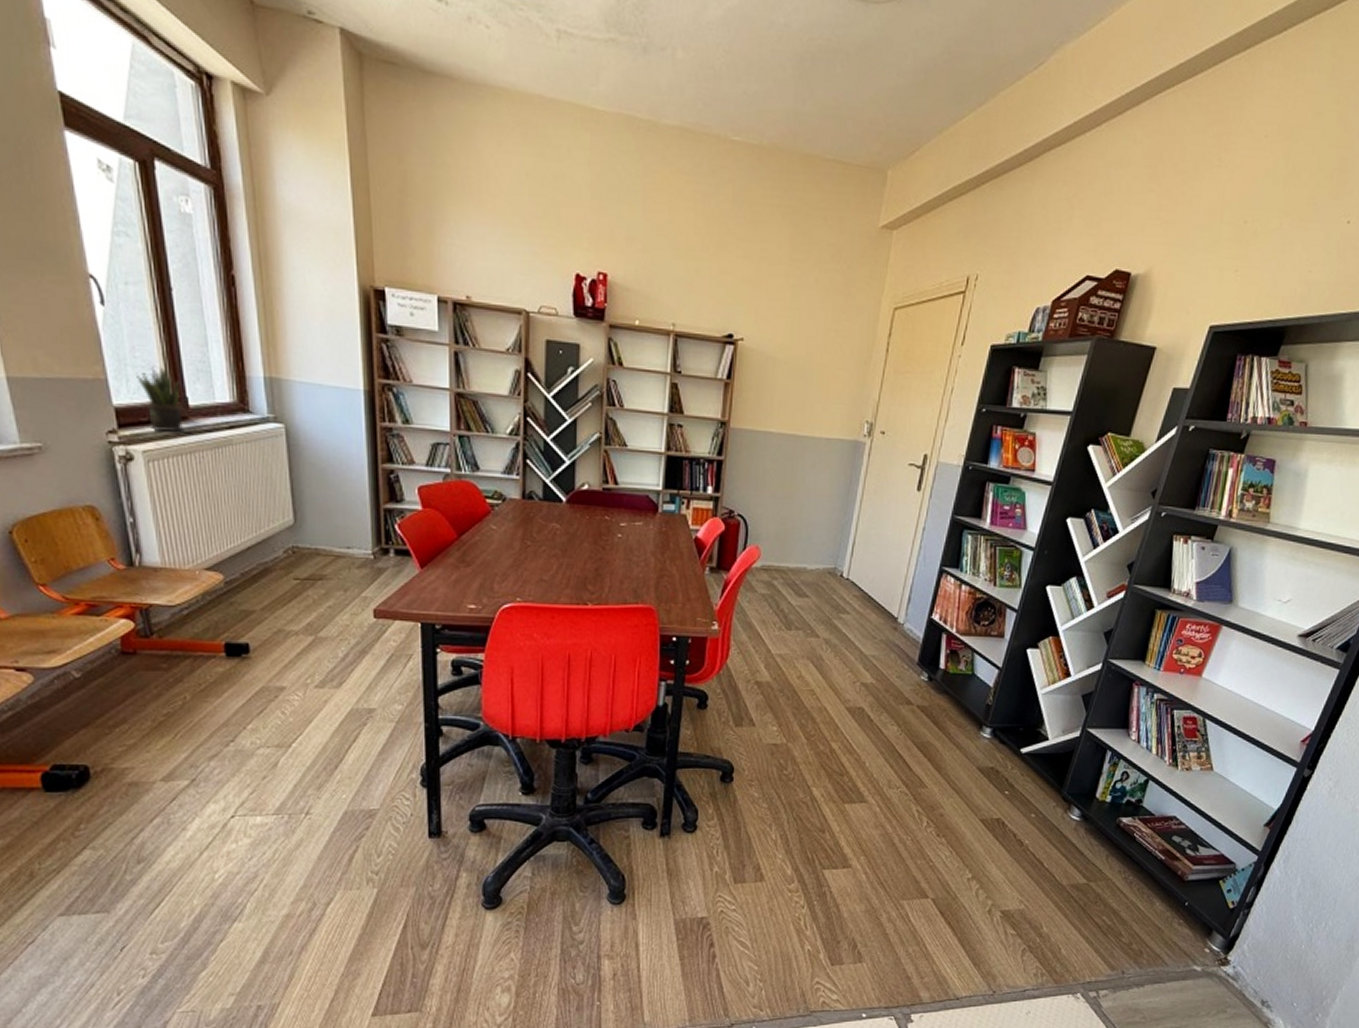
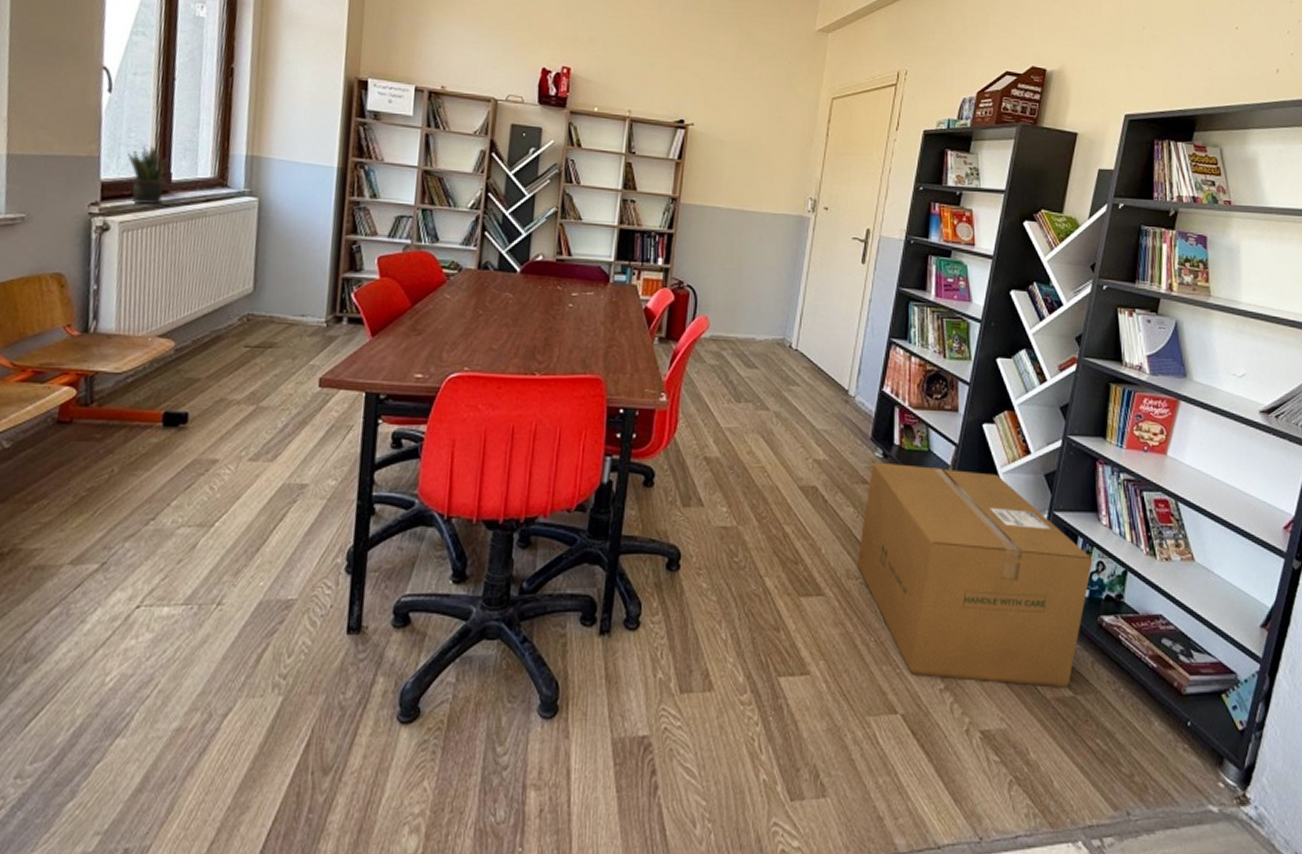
box: none [897,685,1118,877] -> present [856,462,1093,688]

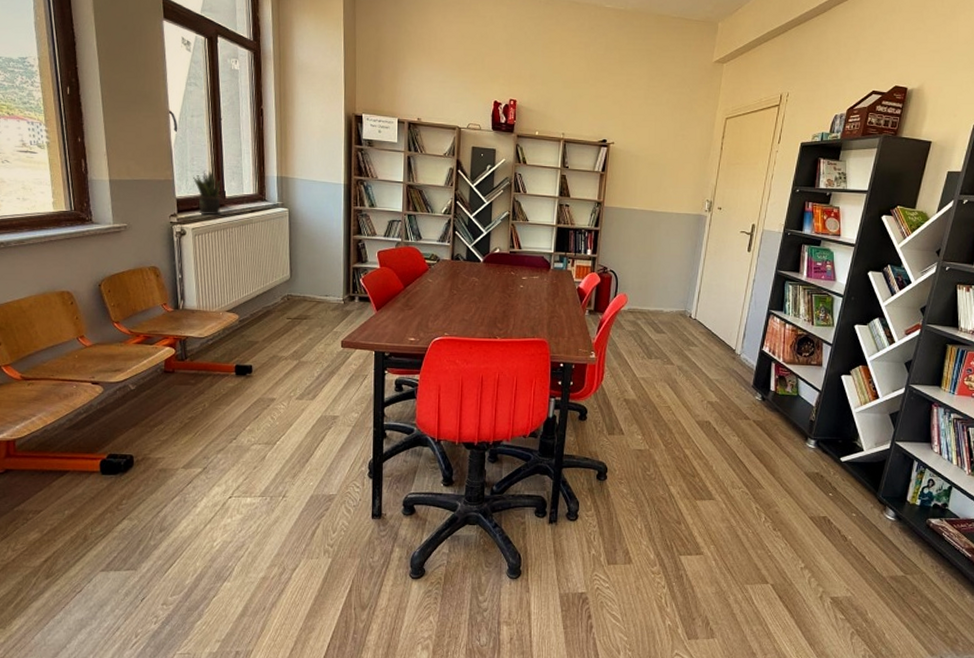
box: present [856,462,1093,688] -> none [739,403,925,570]

